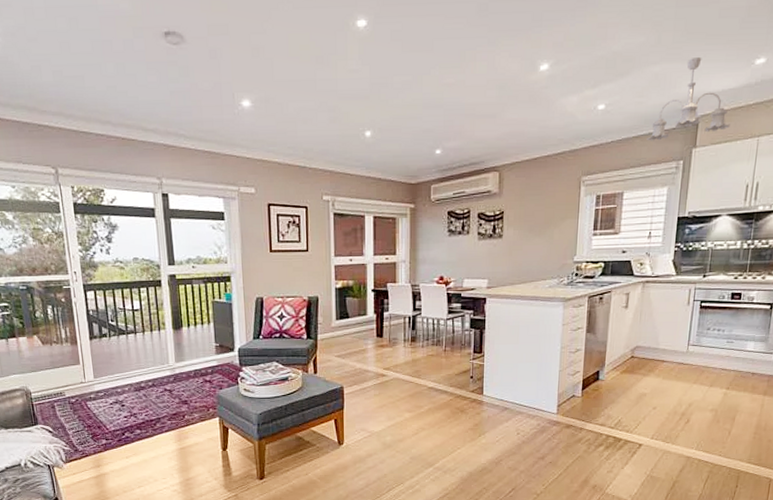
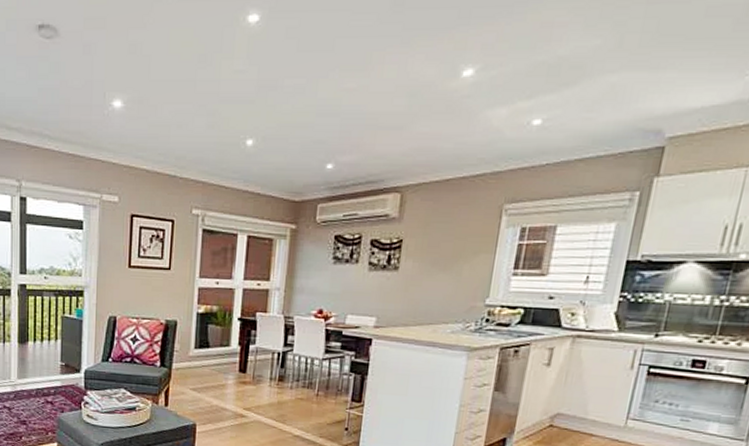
ceiling light fixture: present [647,57,730,141] -> none [593,66,709,166]

